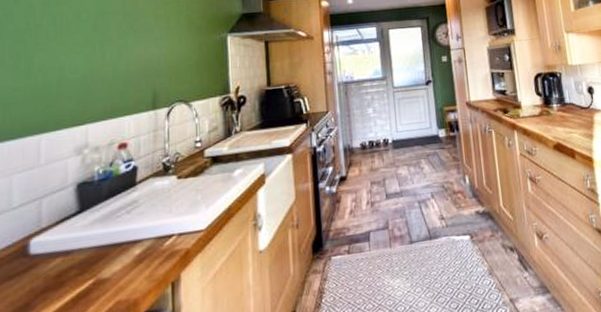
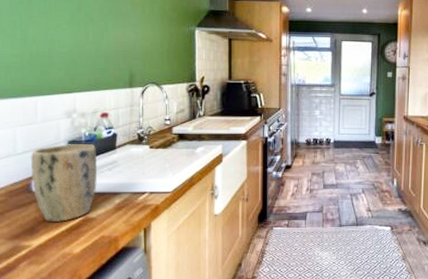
plant pot: none [28,183,114,293] -> present [30,144,98,223]

